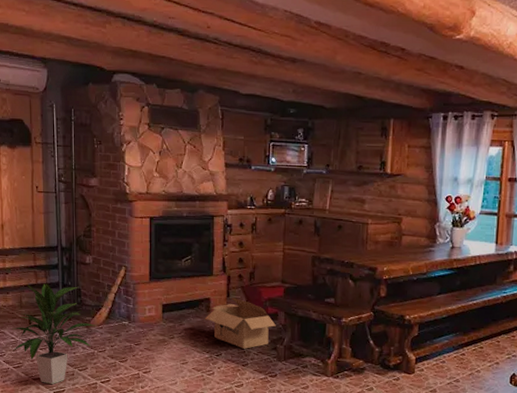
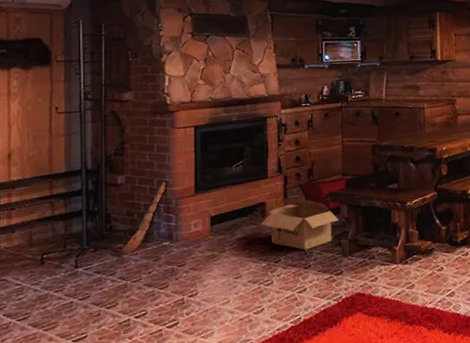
indoor plant: present [10,283,96,385] -> none [15,211,130,333]

